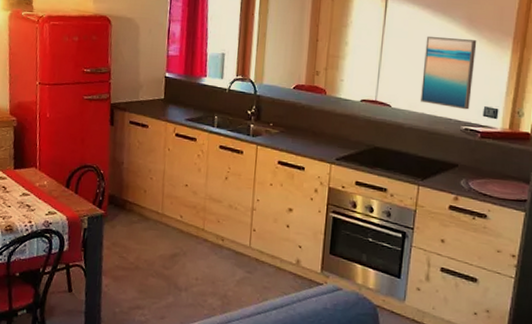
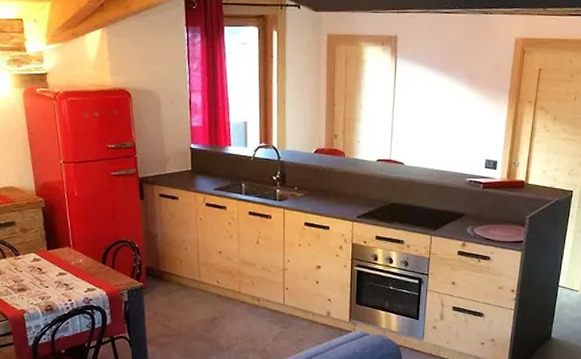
wall art: present [421,36,477,110] -> none [430,96,478,163]

